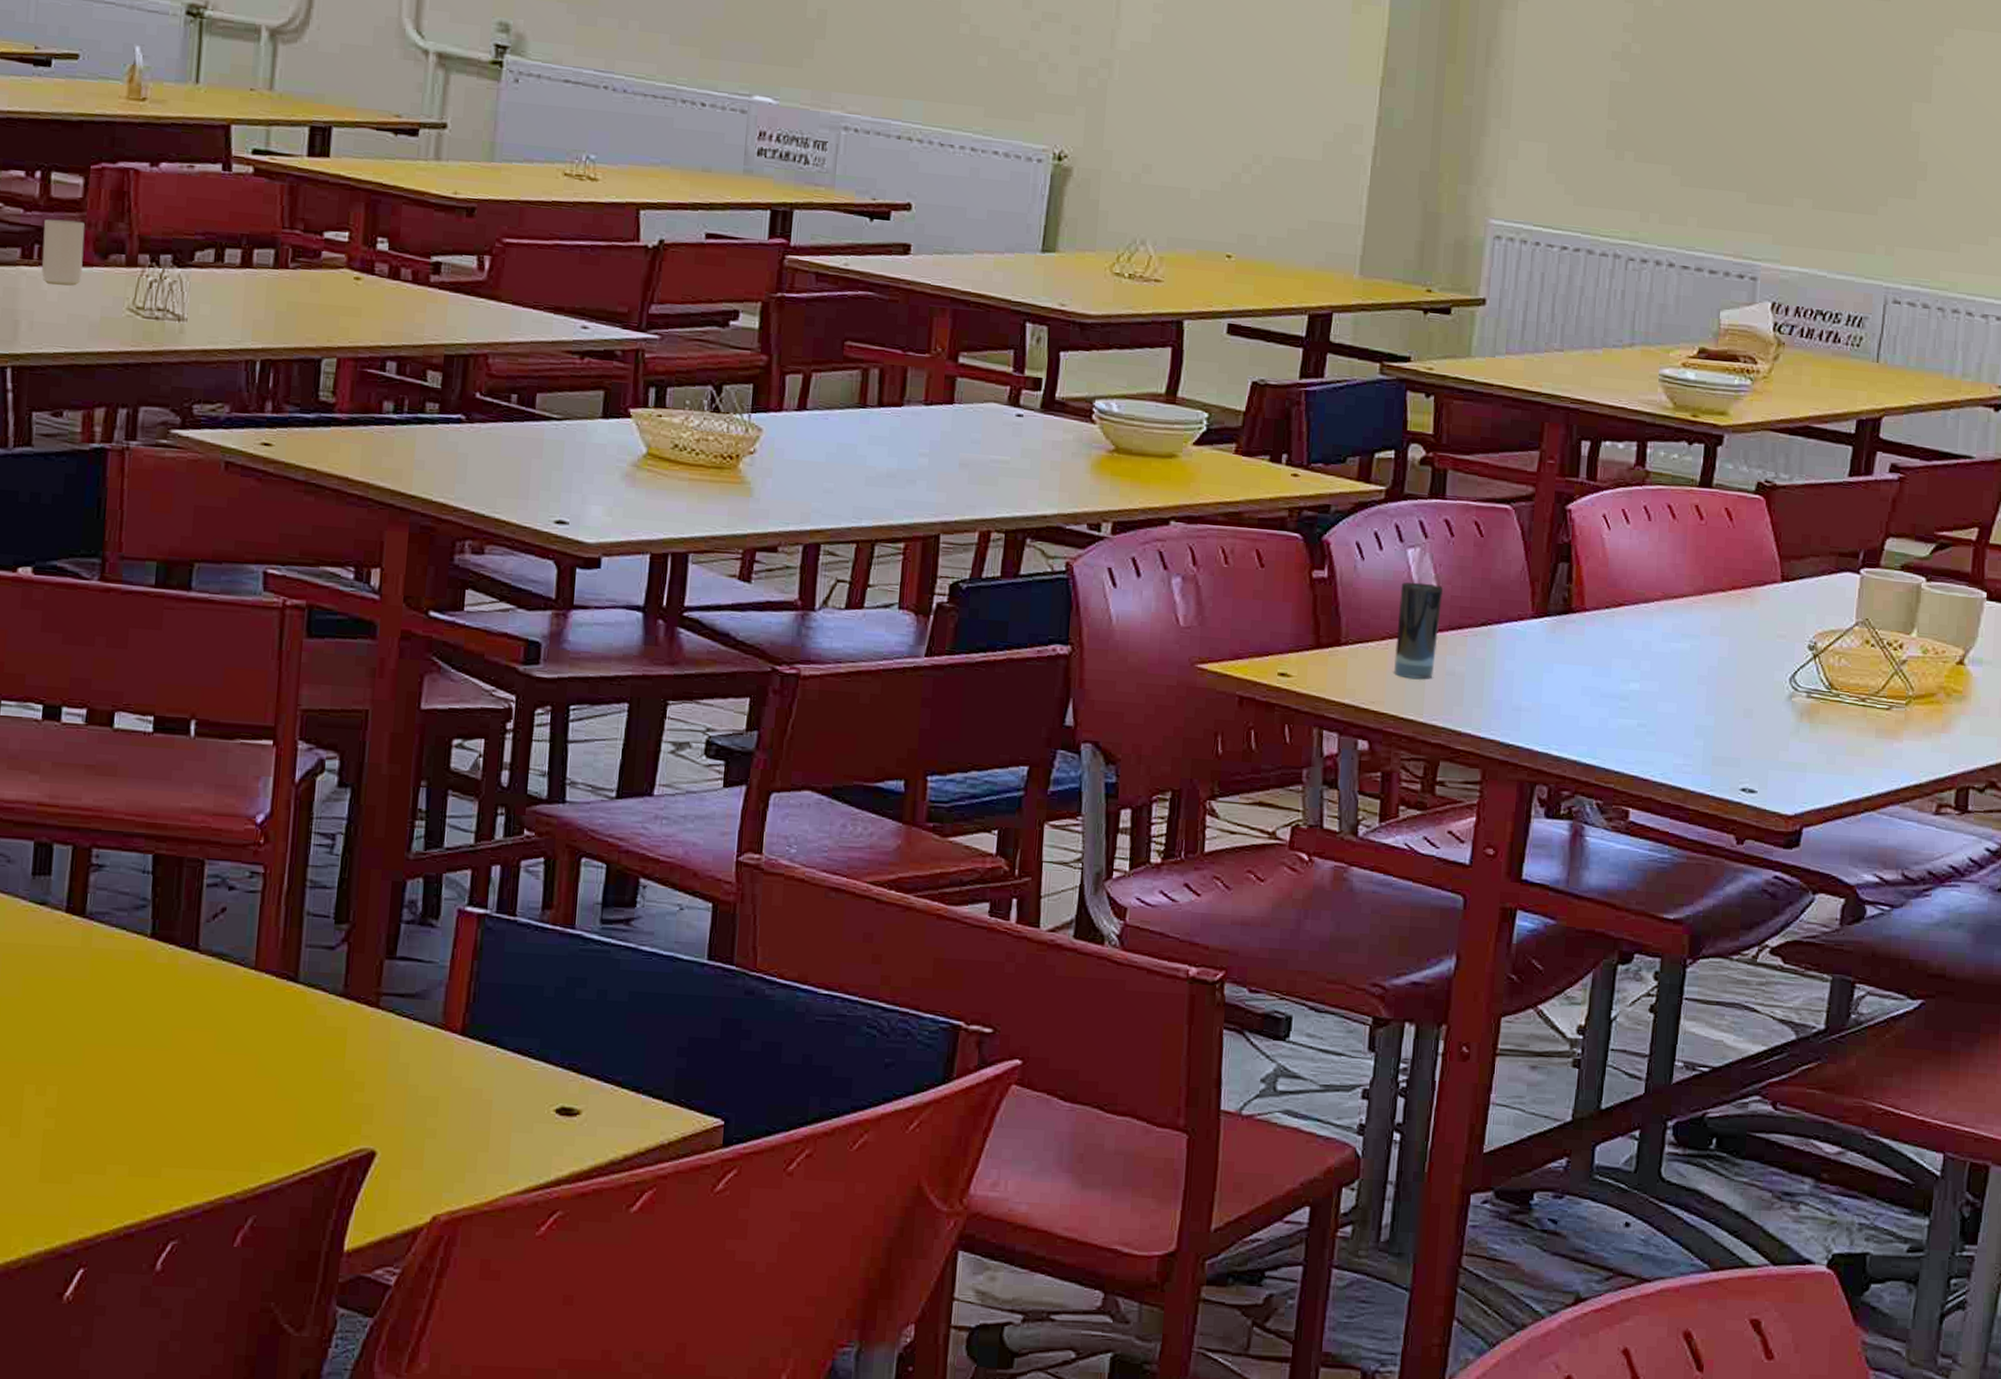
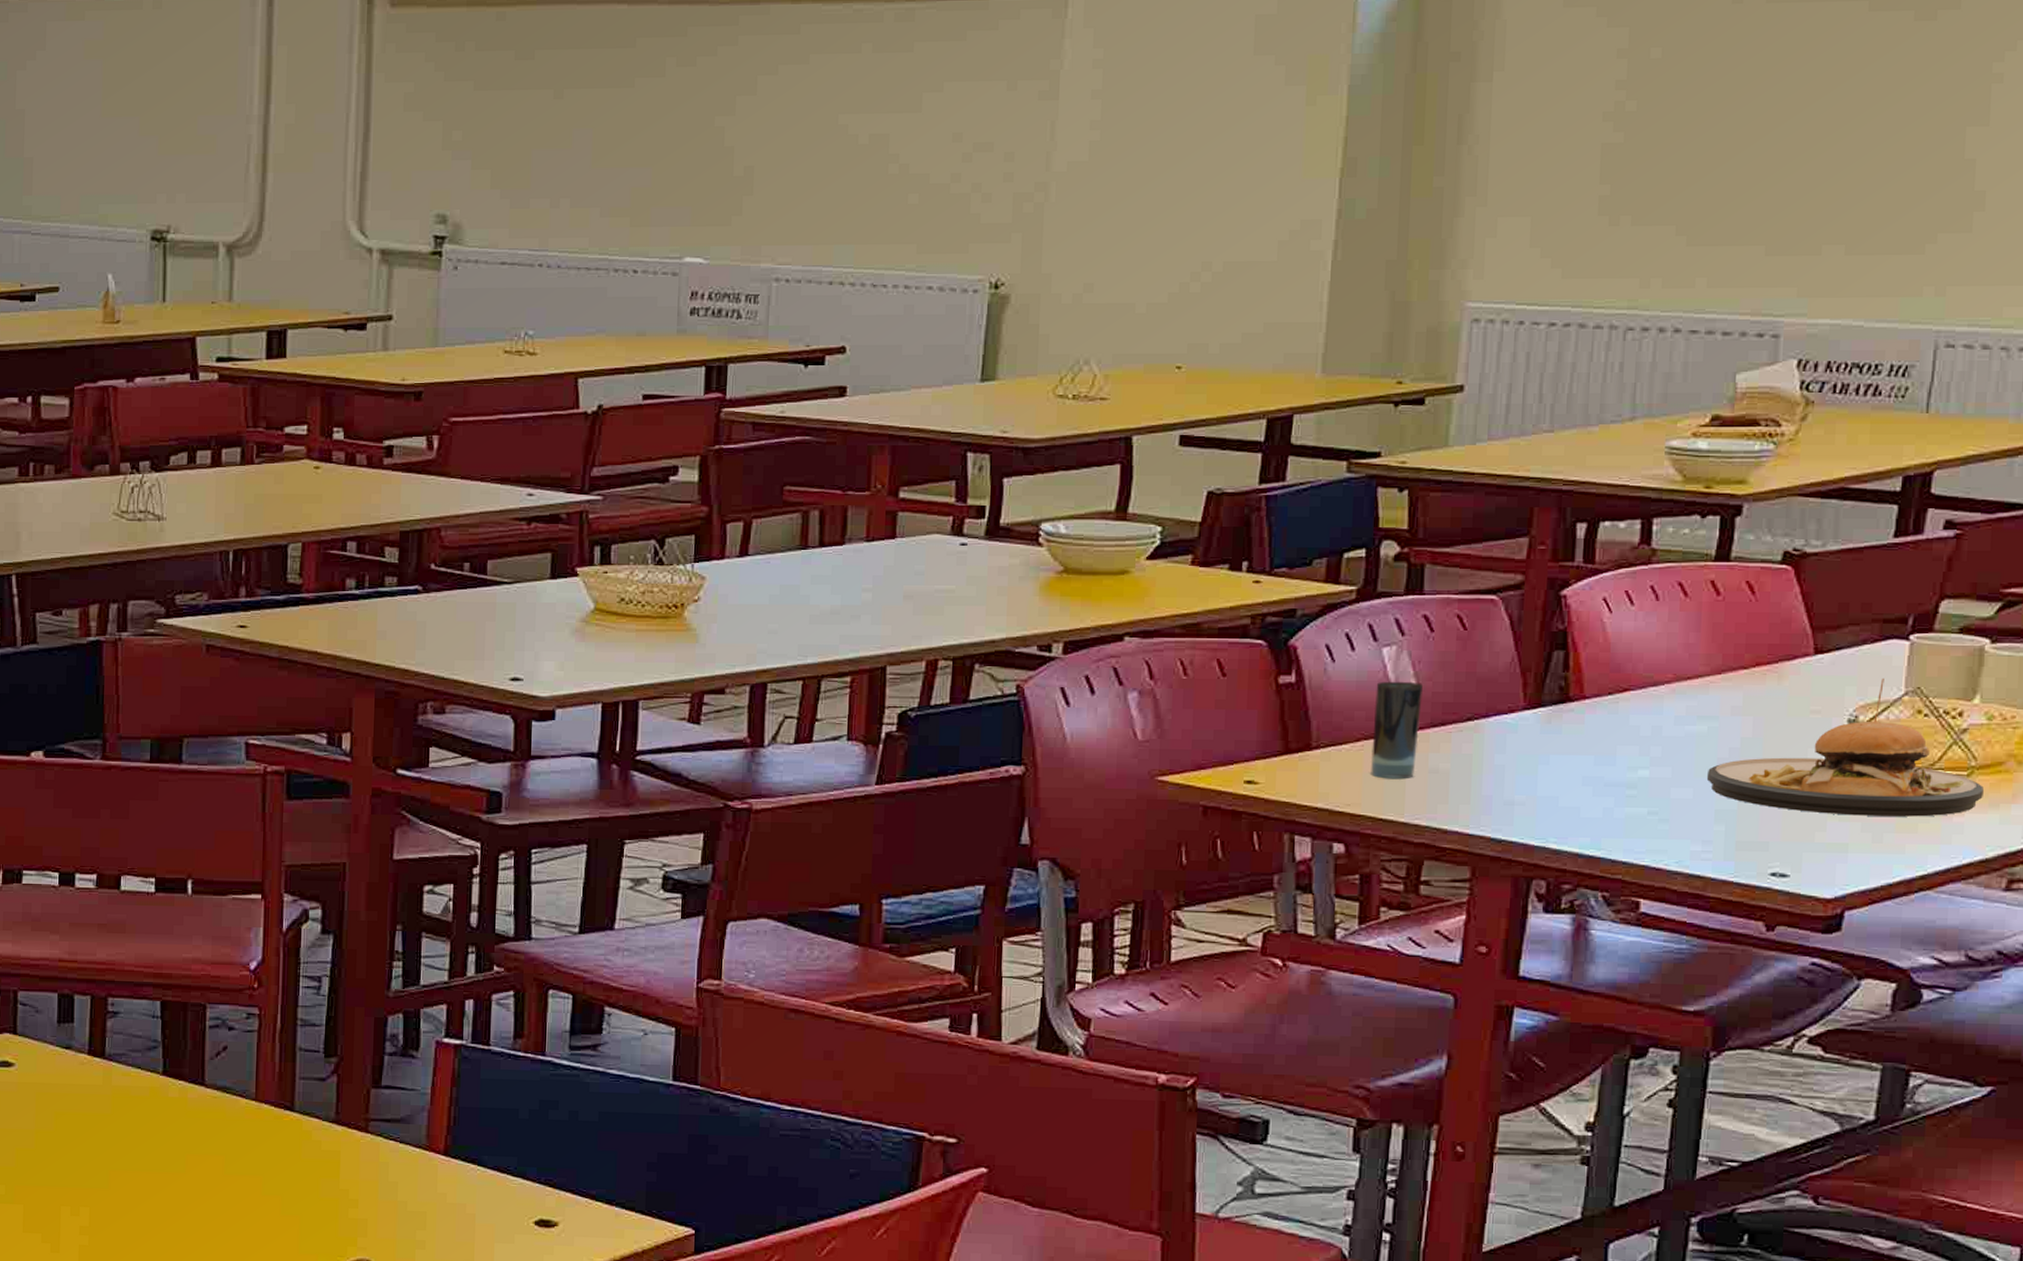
cup: present [41,219,85,286] -> none [36,438,73,498]
plate: none [1688,608,1920,741] -> present [1706,678,1985,817]

